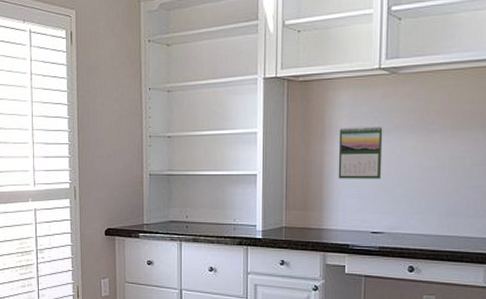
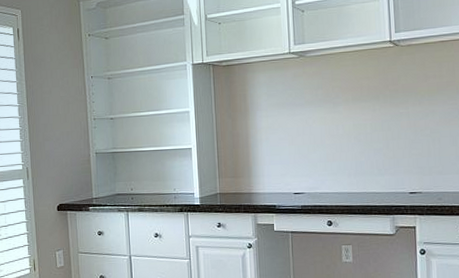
calendar: present [338,126,383,179] -> none [259,102,299,149]

